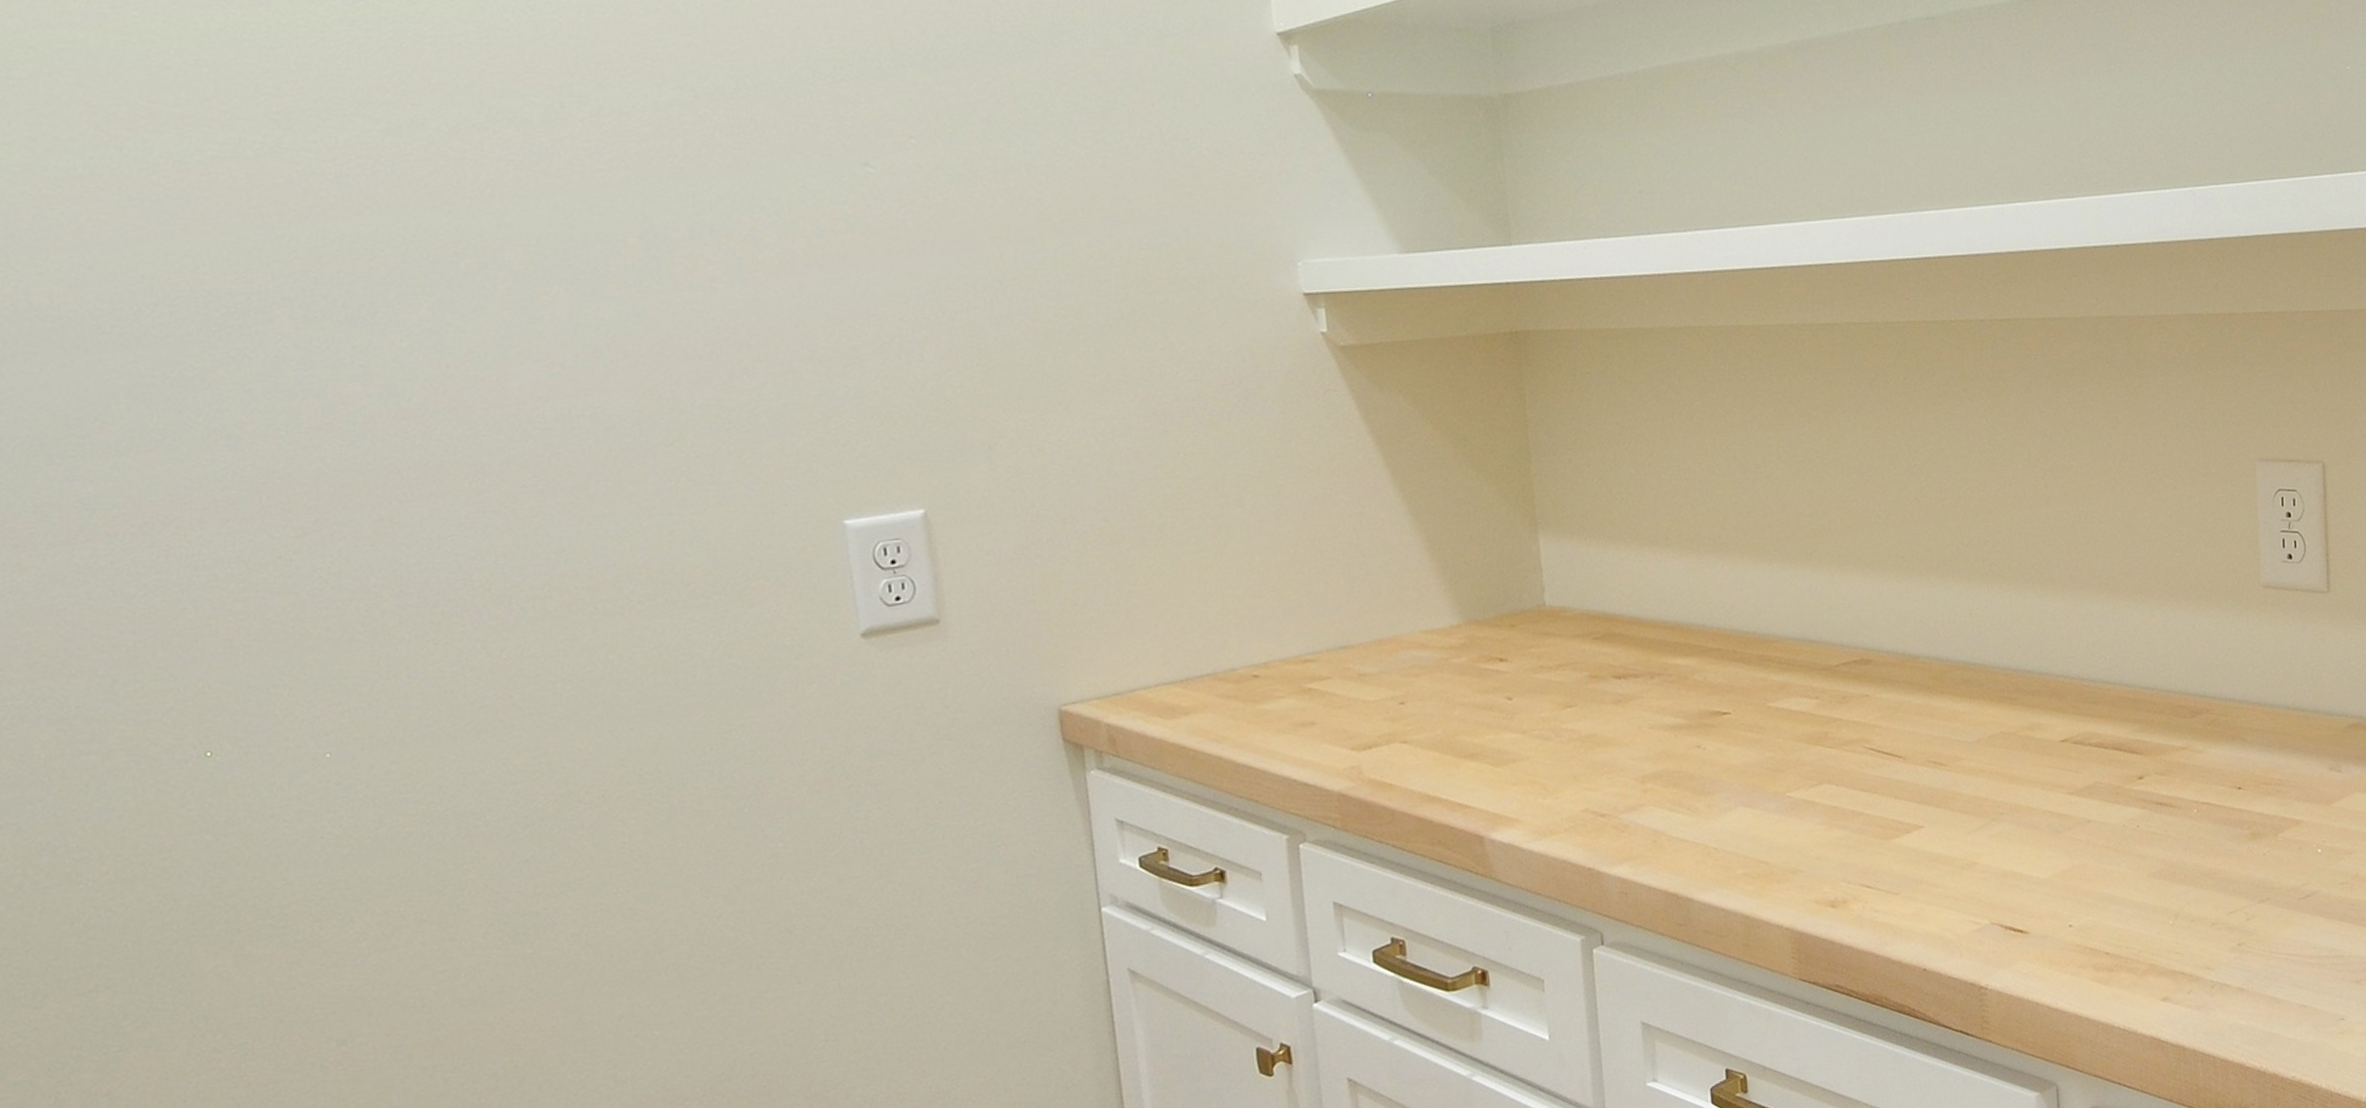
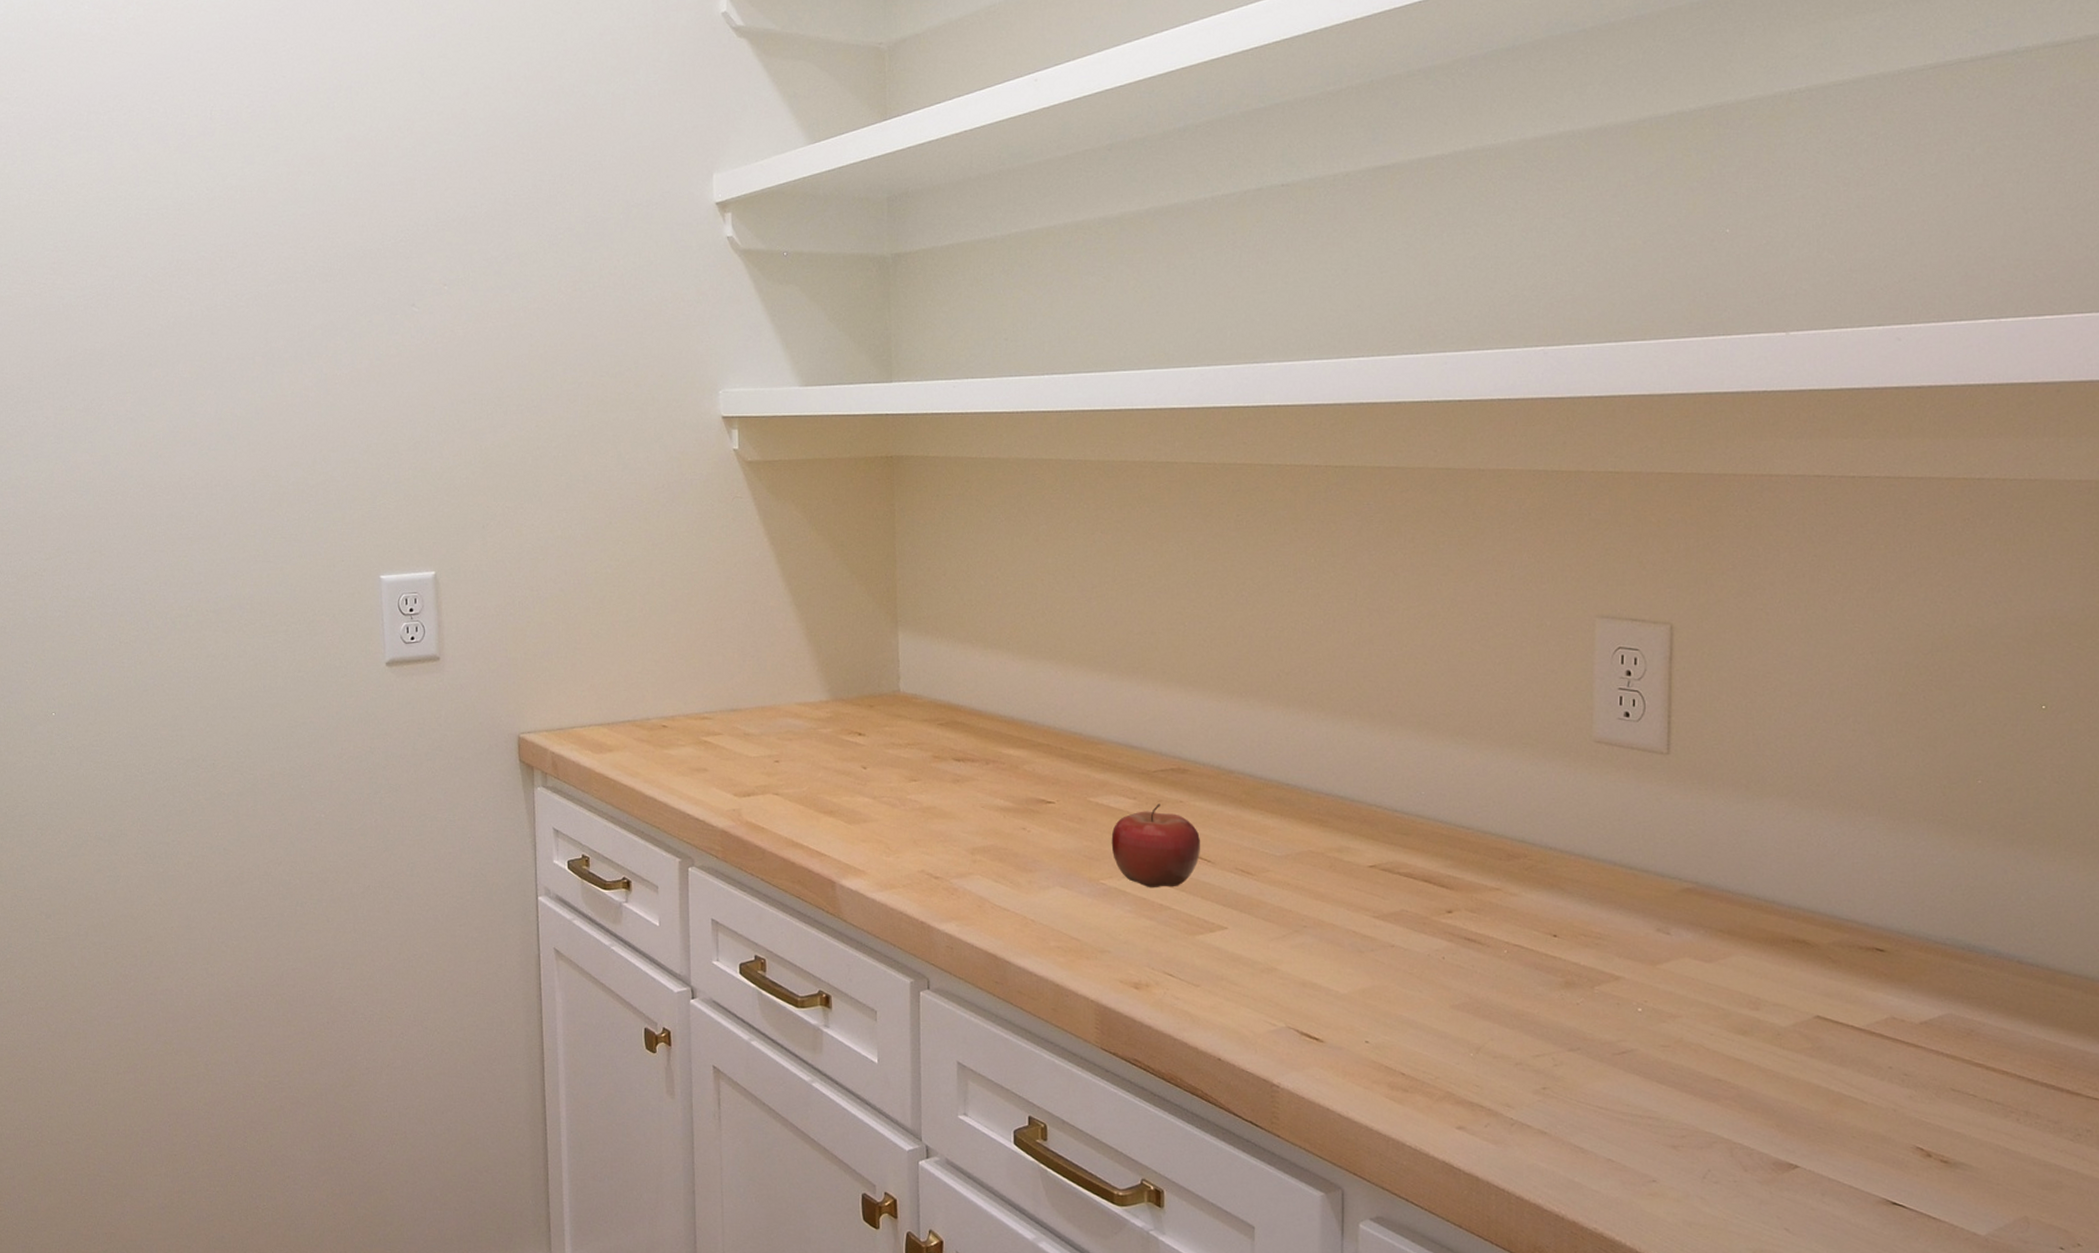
fruit: none [1795,700,1891,795] -> present [1111,804,1201,888]

